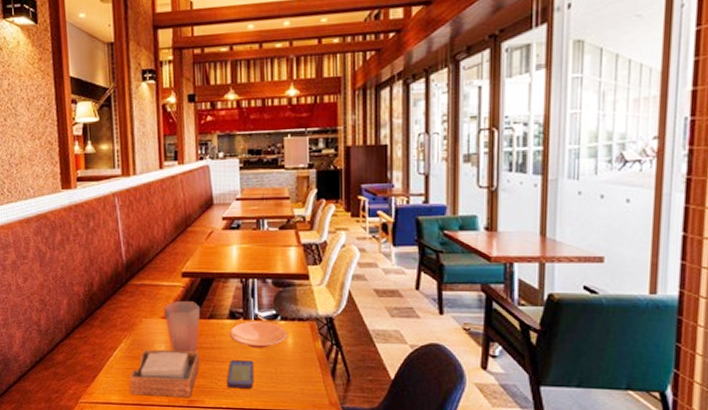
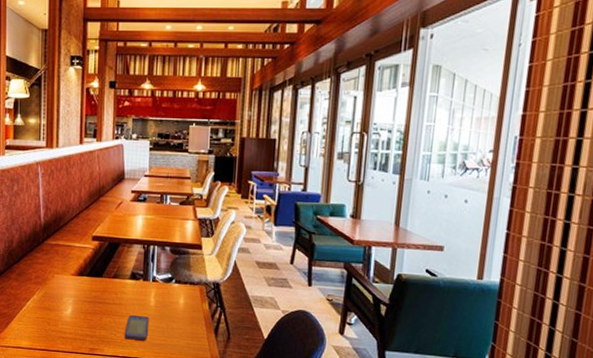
napkin holder: present [129,349,200,398] -> none [39,301,102,347]
cup: present [163,301,201,353] -> none [74,261,107,307]
saucer: present [229,321,288,349] -> none [129,282,180,307]

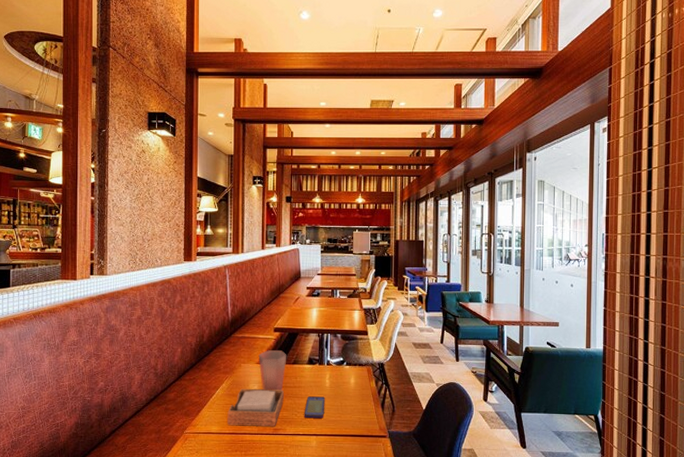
napkin holder: none [39,301,102,347] -> present [227,388,284,428]
cup: none [74,261,107,307] -> present [258,350,287,391]

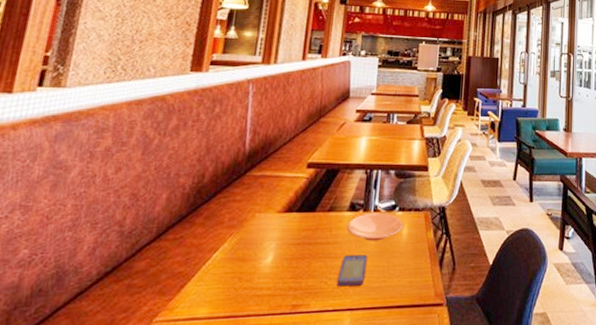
napkin holder: present [227,388,284,428] -> none [224,247,312,306]
cup: present [258,350,287,391] -> none [281,193,322,250]
saucer: none [307,366,351,387] -> present [346,212,404,241]

